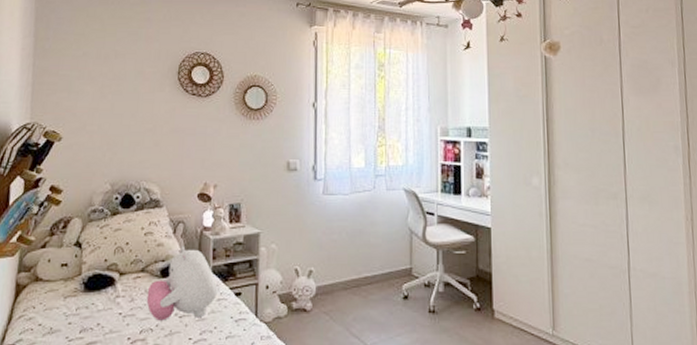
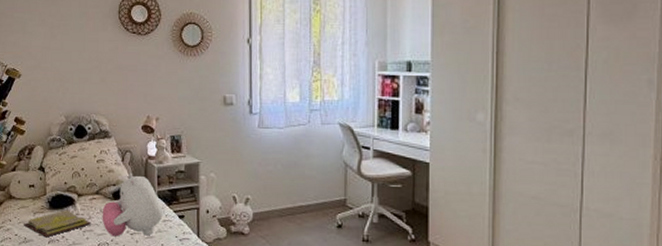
diary: none [50,291,134,326] -> present [24,209,92,238]

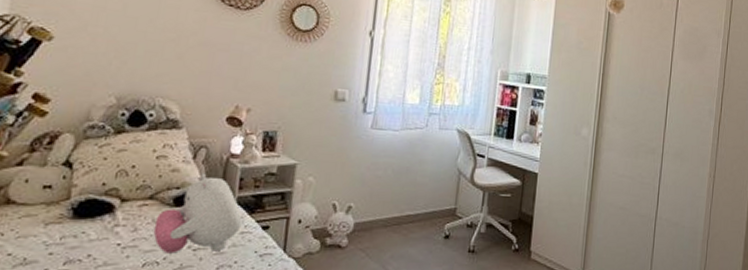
diary: present [24,209,92,238] -> none [25,219,138,257]

